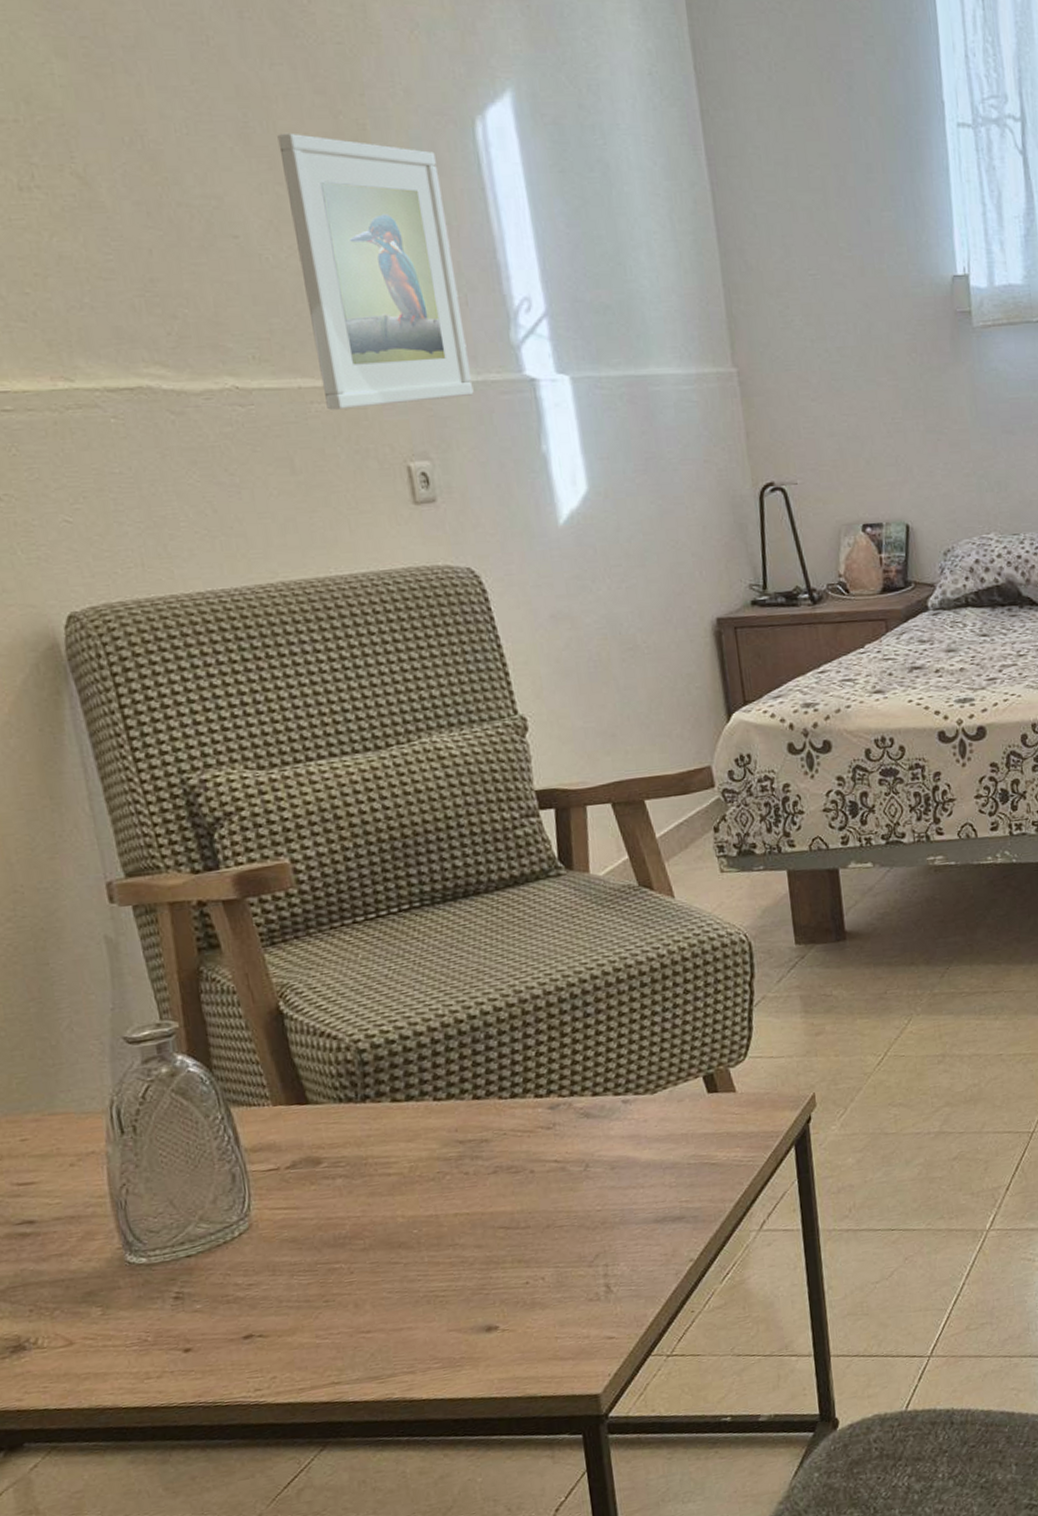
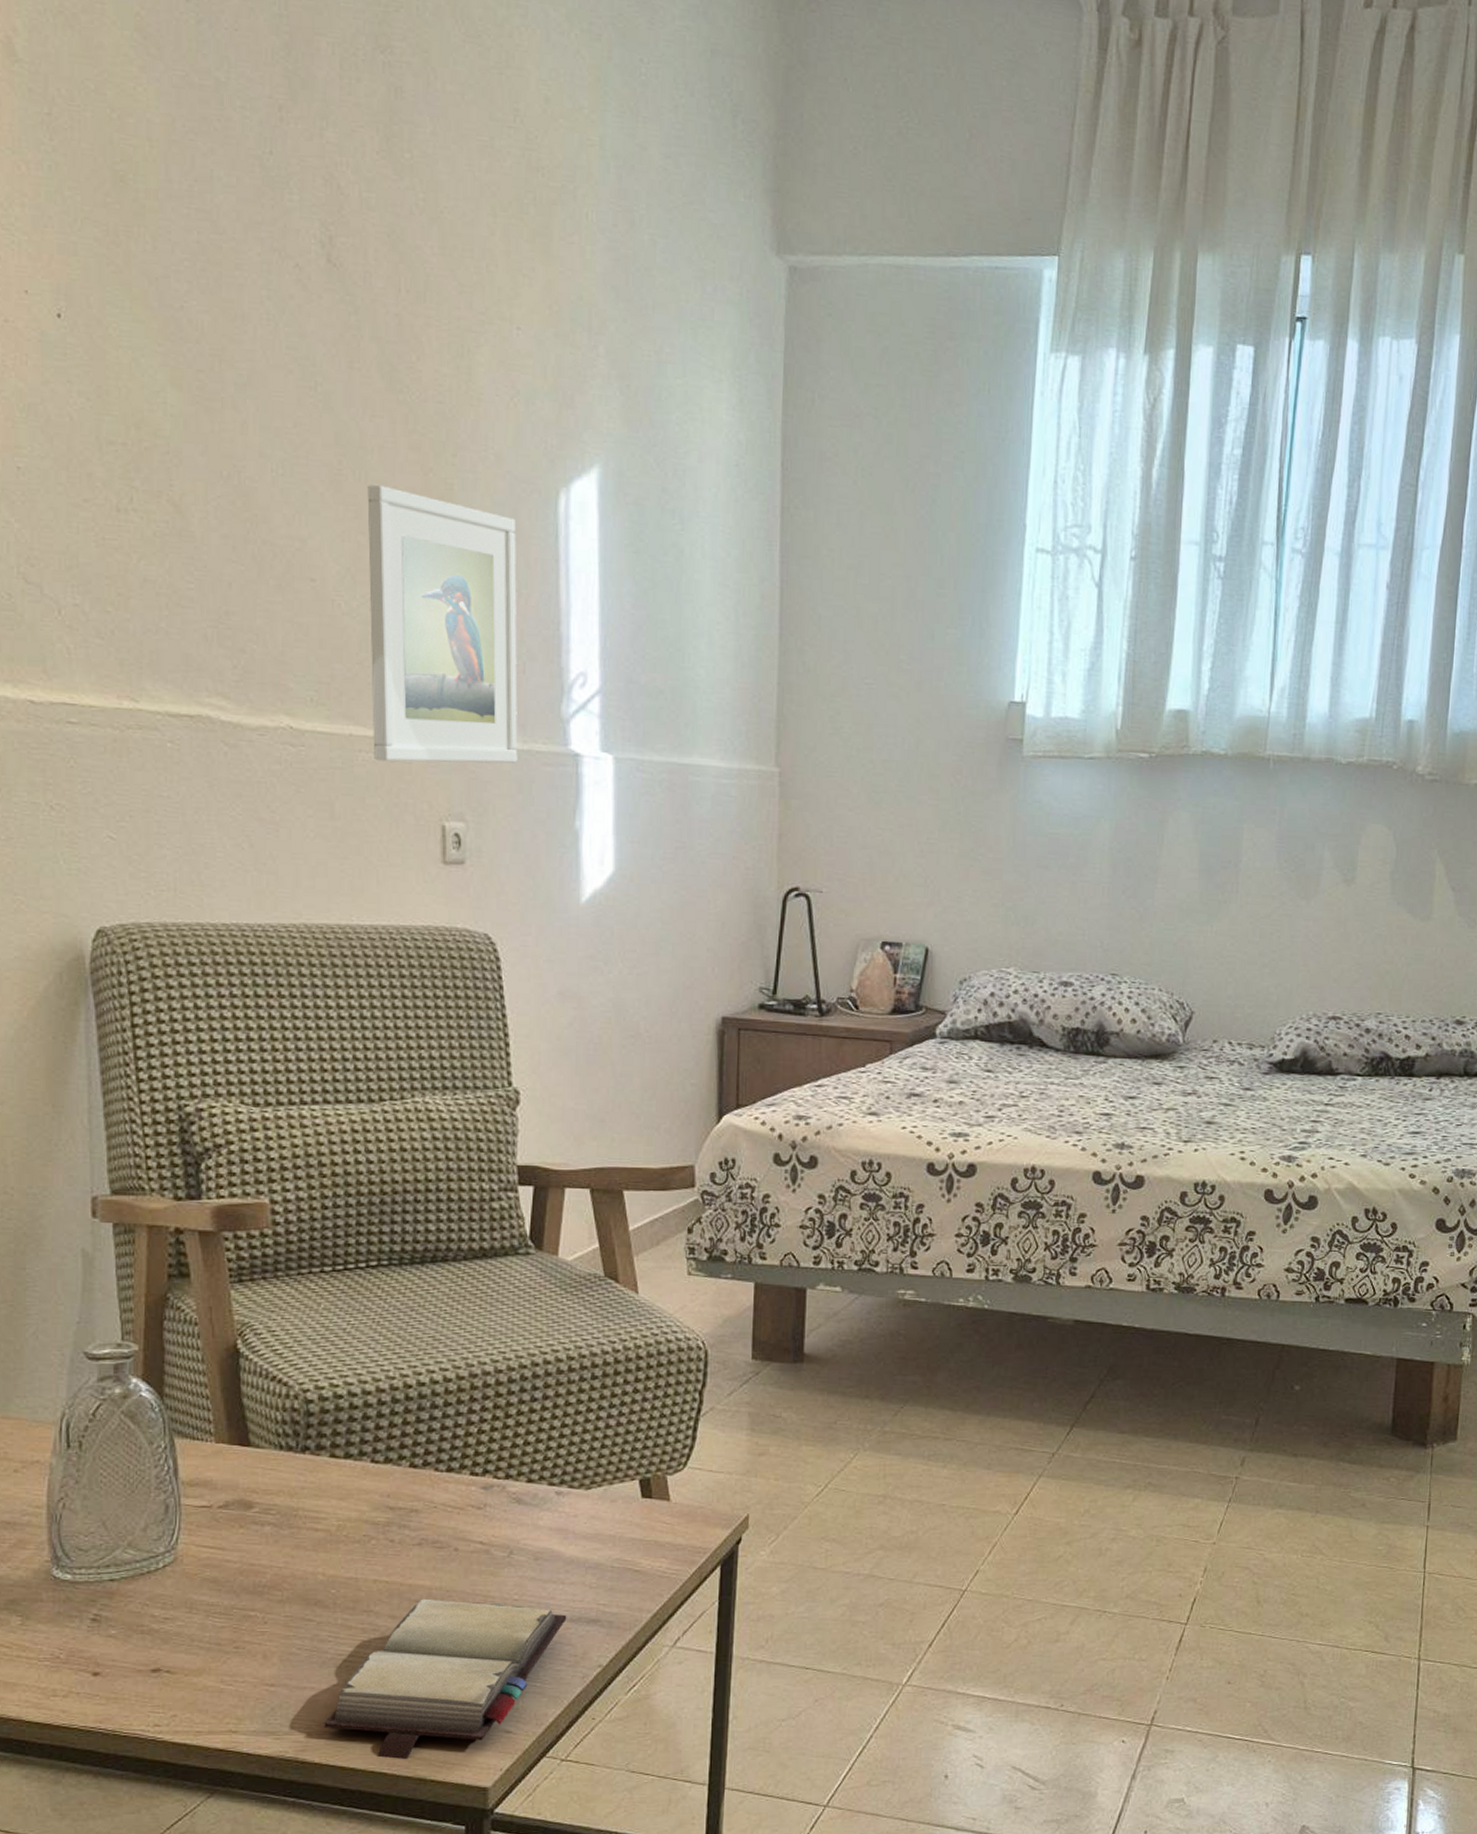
hardback book: none [426,1214,652,1384] -> present [324,1598,567,1760]

